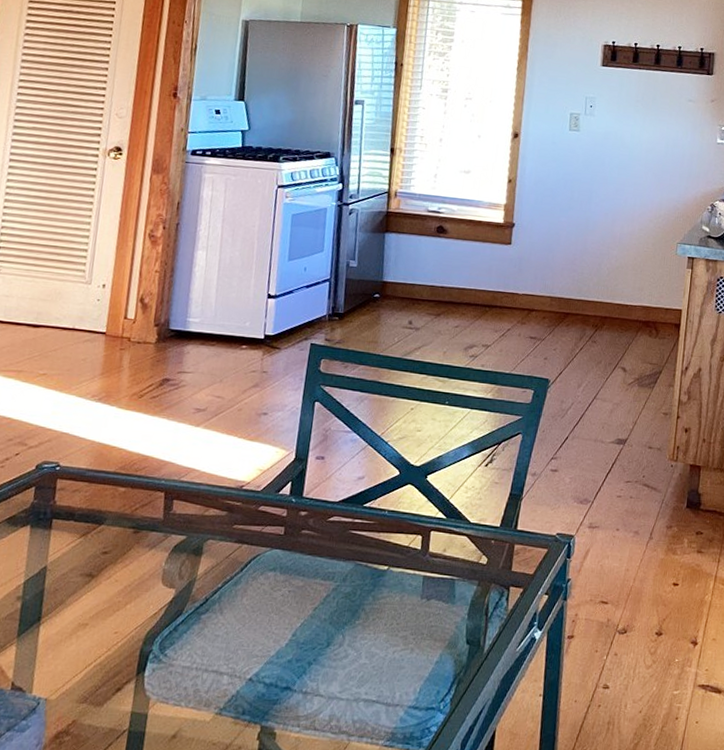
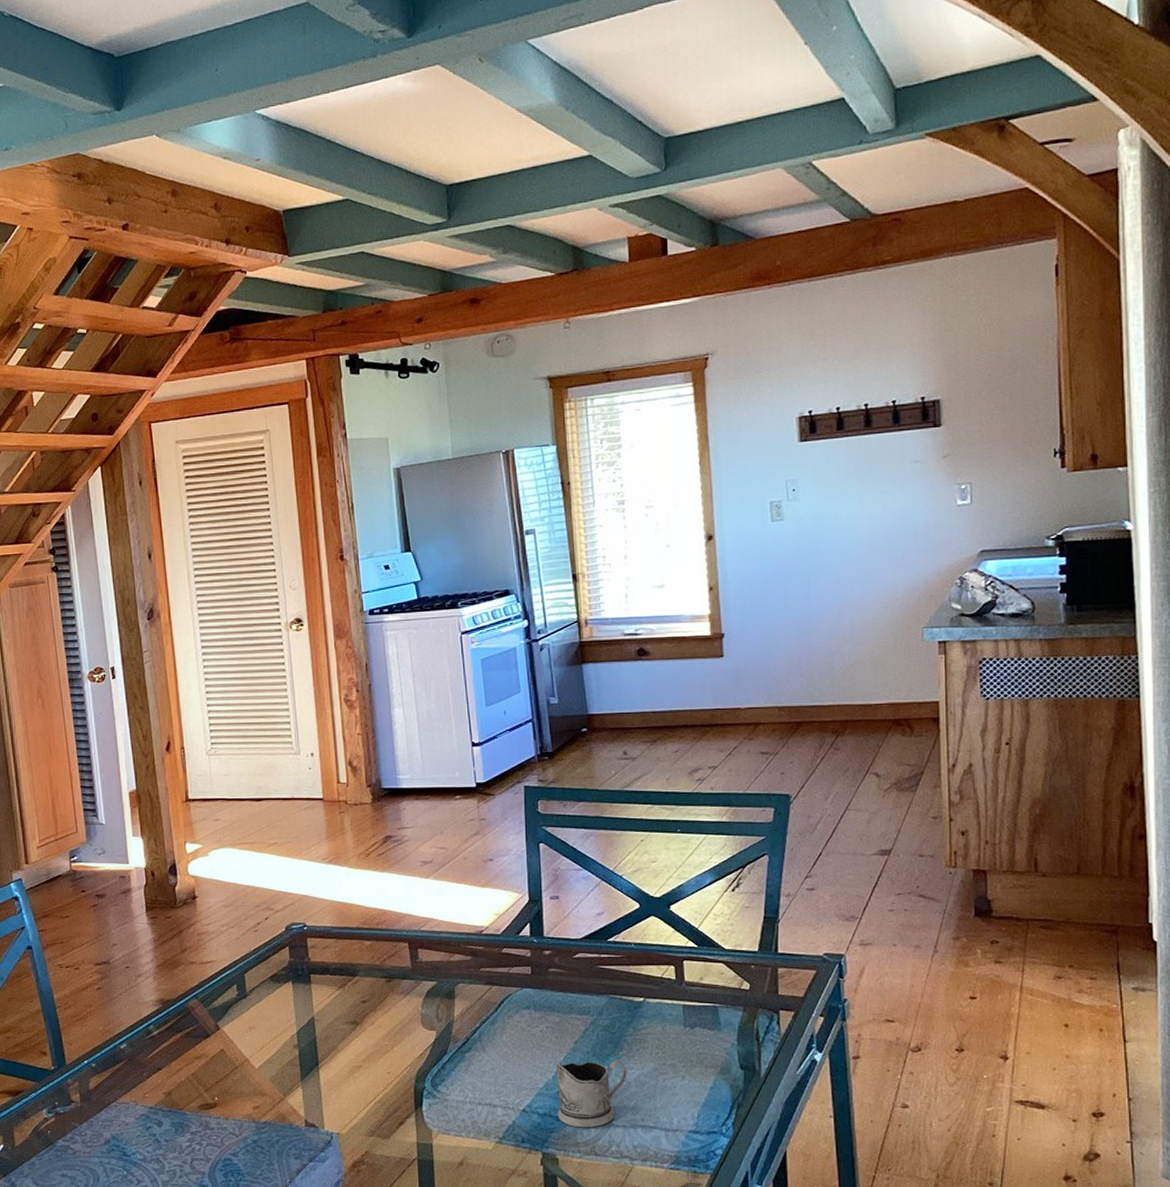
tea glass holder: none [284,629,360,700] -> present [556,1060,627,1128]

